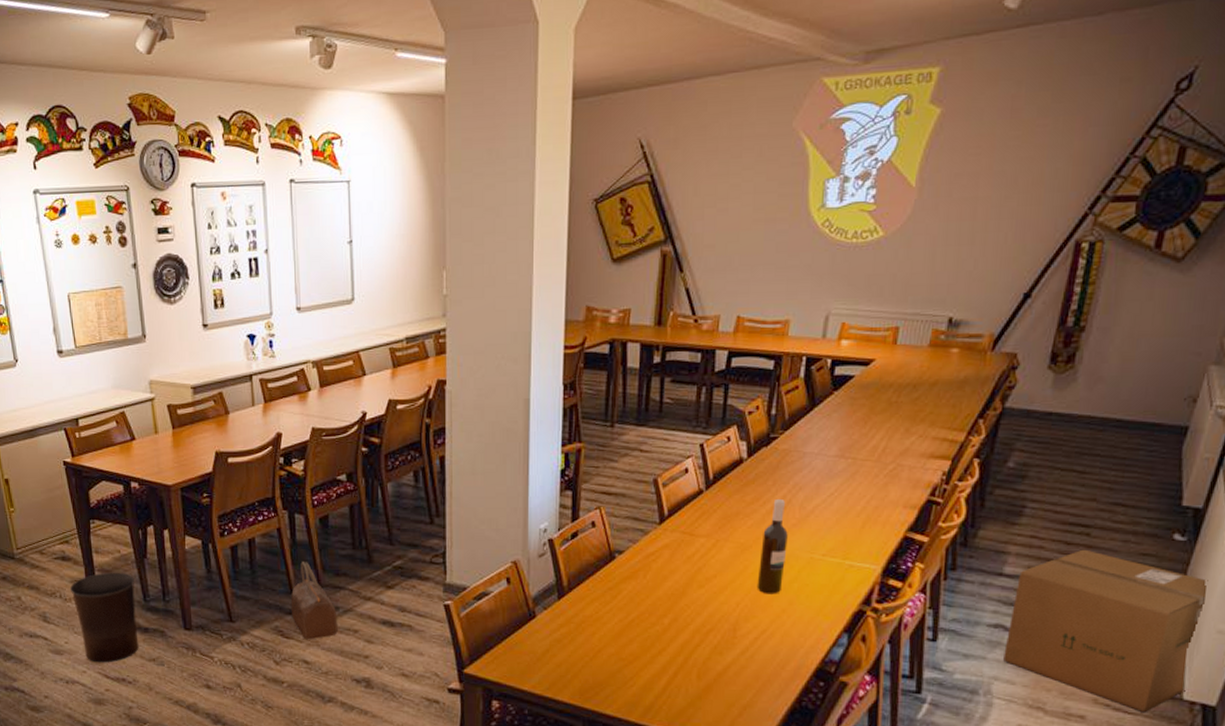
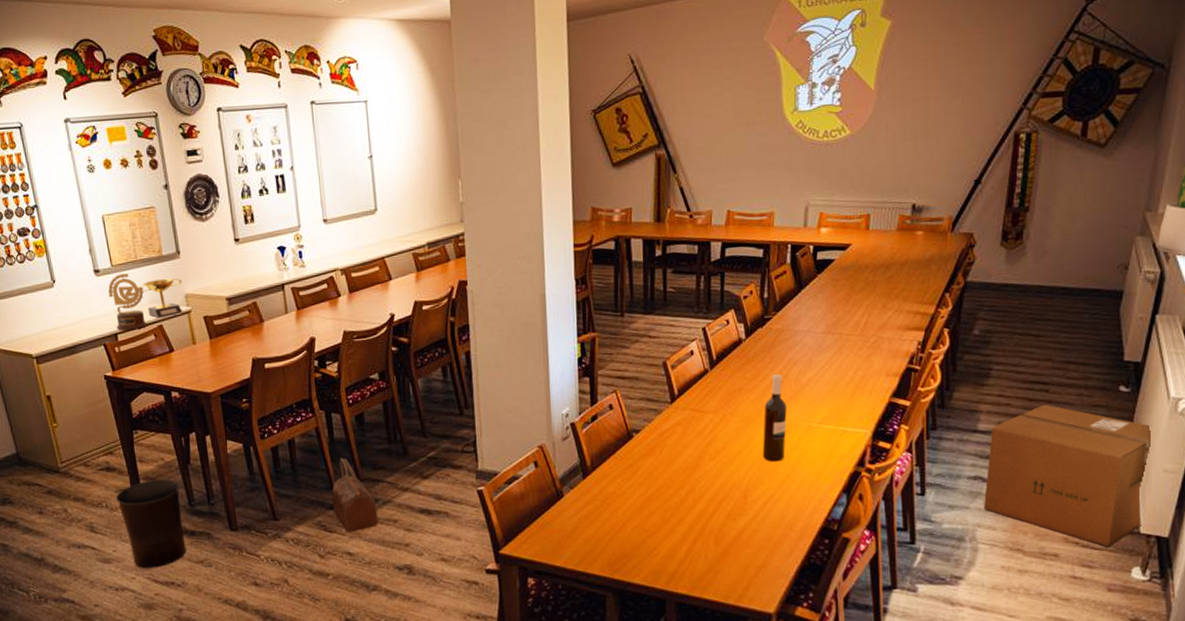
trophy: none [71,356,109,416] -> present [108,273,147,331]
award: none [100,362,147,405] -> present [137,278,183,319]

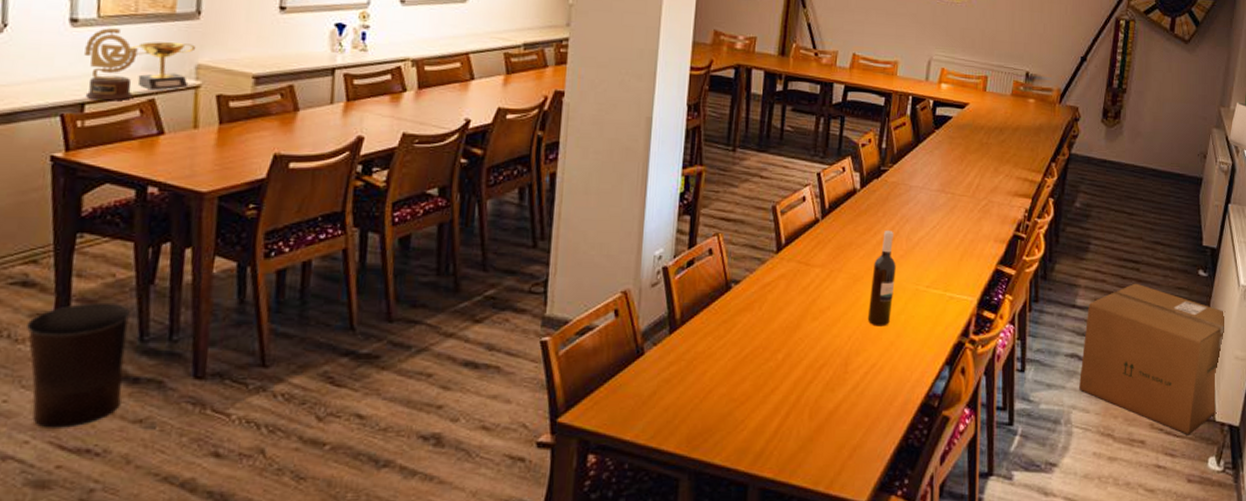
handbag: present [331,458,378,533] -> none [347,290,408,388]

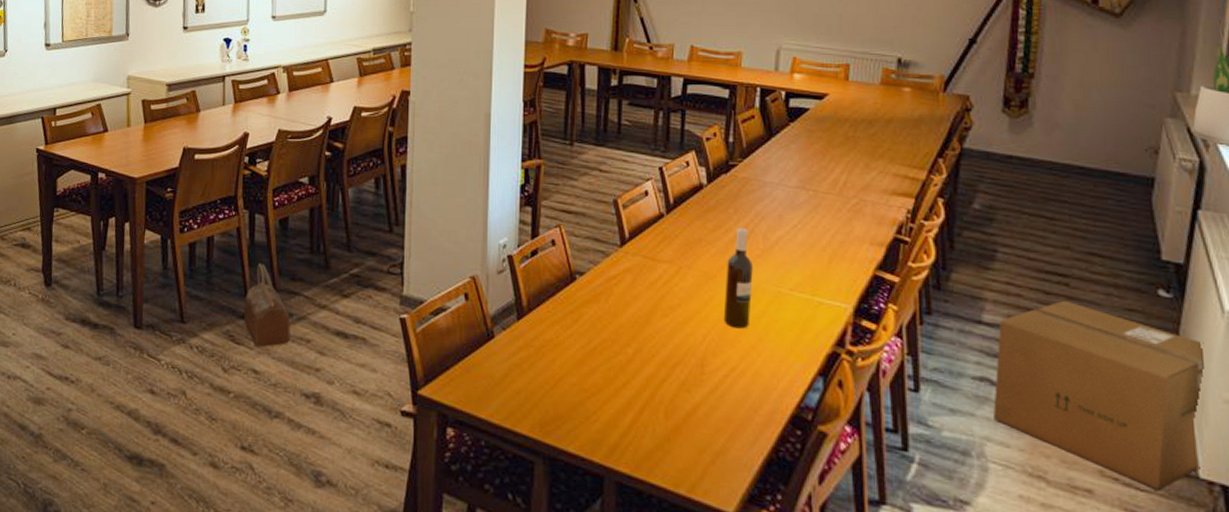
waste bin: present [27,302,132,428] -> none [26,262,91,359]
trophy: present [84,28,138,101] -> none [55,50,89,106]
award: present [129,41,196,91] -> none [83,58,127,97]
handbag: none [347,290,408,388] -> present [243,264,291,348]

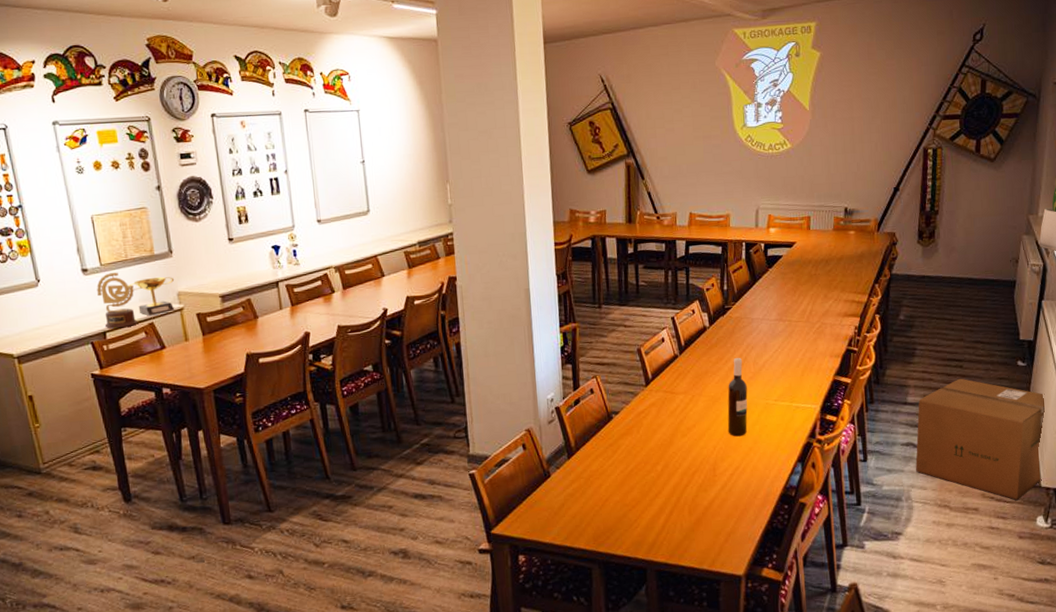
trophy: none [55,50,89,106] -> present [96,272,137,329]
award: none [83,58,127,97] -> present [127,277,175,316]
handbag: present [243,264,291,348] -> none [327,448,374,521]

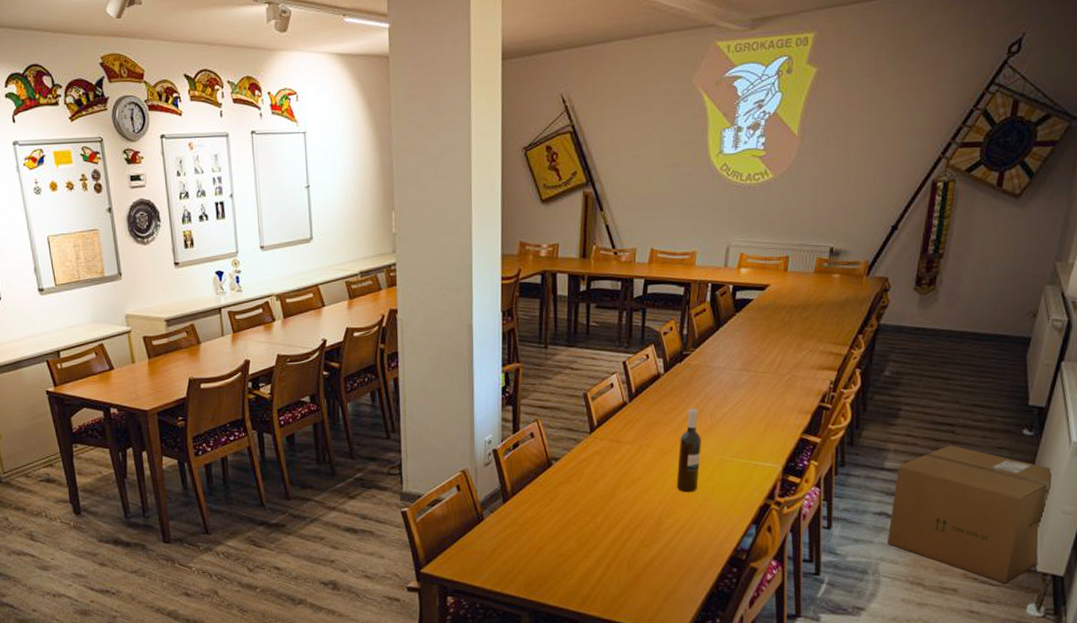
trophy: present [96,272,137,329] -> none [52,293,88,348]
award: present [127,277,175,316] -> none [79,299,123,337]

